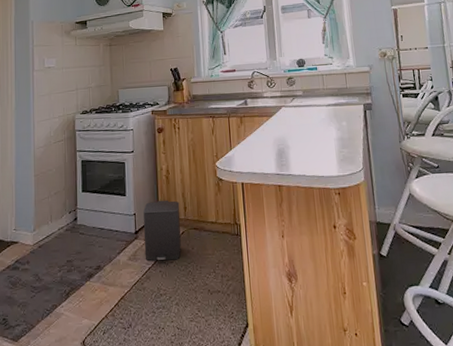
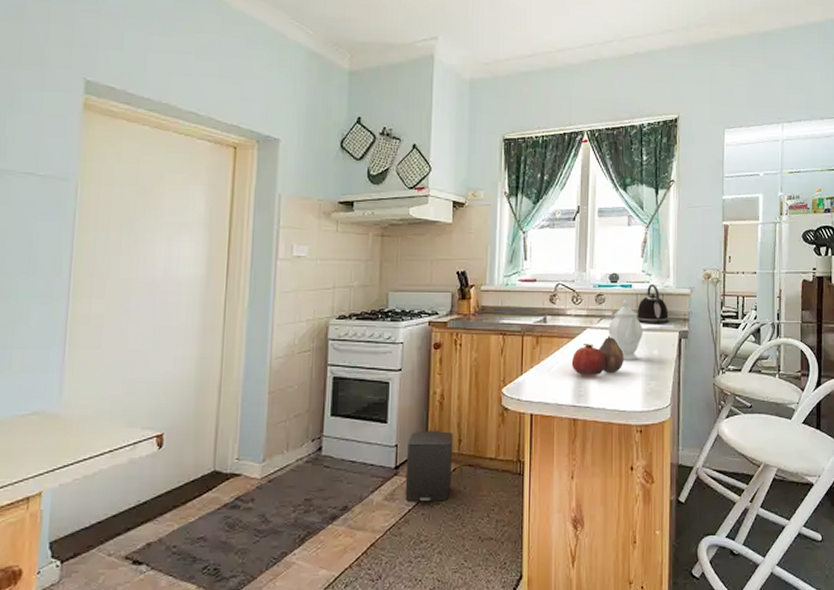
fruit: none [272,119,302,149] -> present [571,343,606,377]
fruit: none [294,112,317,145] -> present [599,336,624,374]
teapot: none [300,80,332,132] -> present [608,299,643,360]
kettle: none [324,65,353,100] -> present [637,283,669,324]

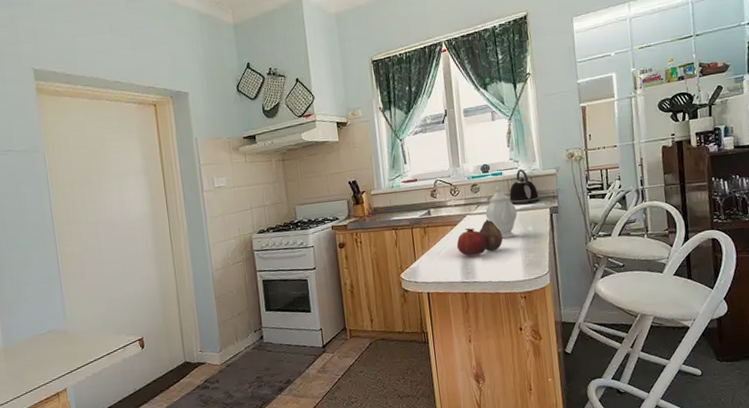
pedal bin: present [405,430,454,502] -> none [329,313,370,372]

